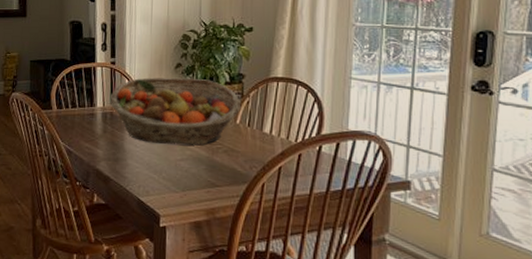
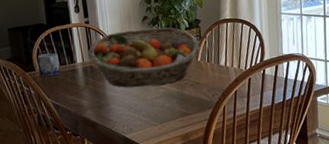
mug: none [55,92,78,118] -> present [38,53,60,77]

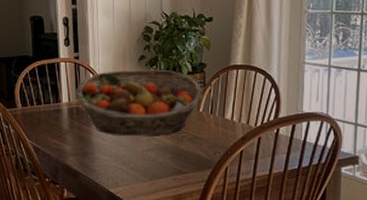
mug: present [38,53,60,77] -> none [20,90,43,115]

